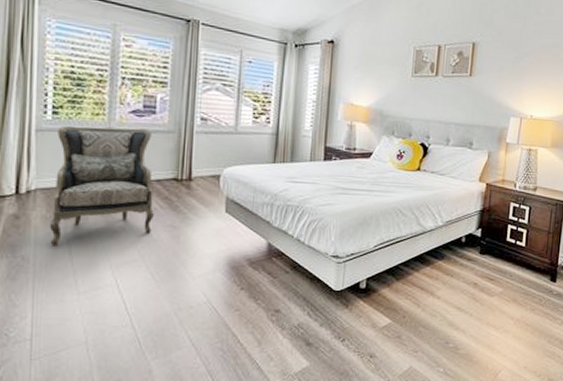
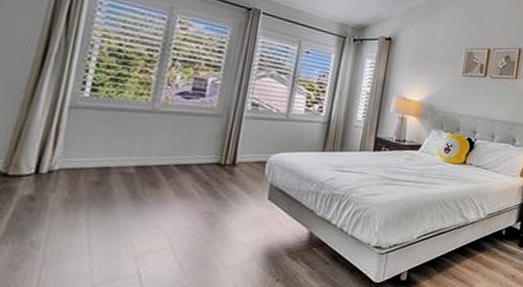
armchair: present [49,125,154,247] -> none [67,103,198,232]

